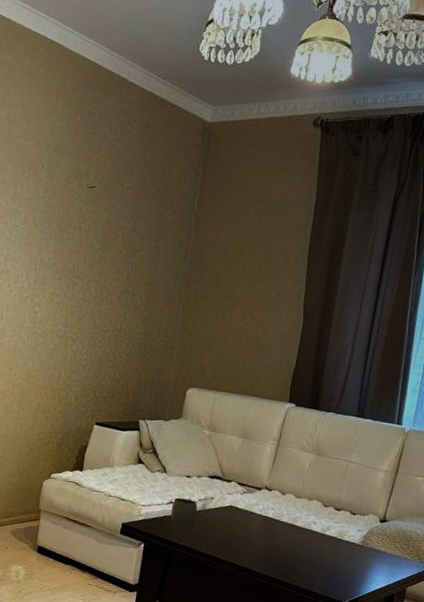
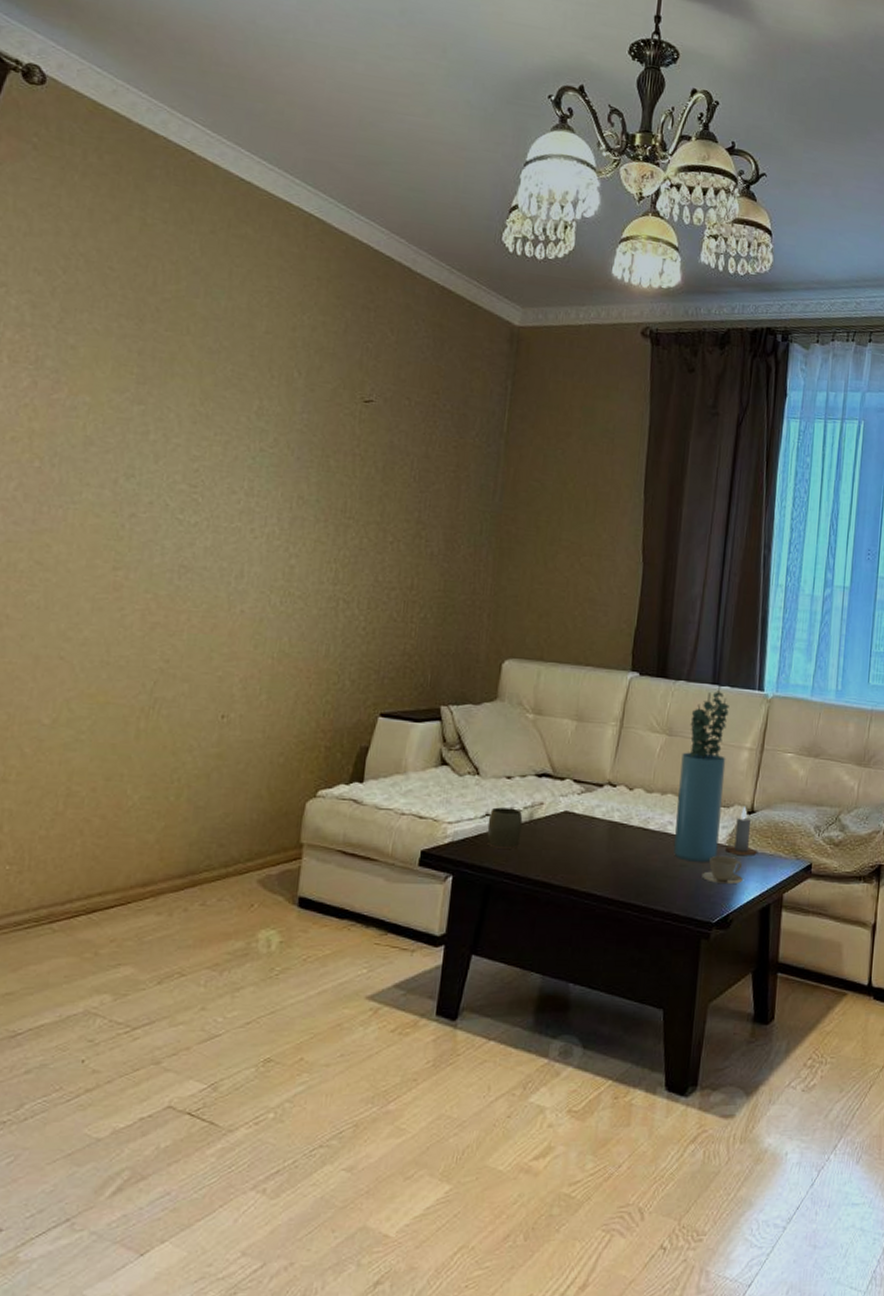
vase: none [316,417,370,557] -> present [674,685,729,863]
teacup: none [337,551,373,575] -> present [701,855,743,885]
candle: none [358,515,387,556] -> present [724,806,757,857]

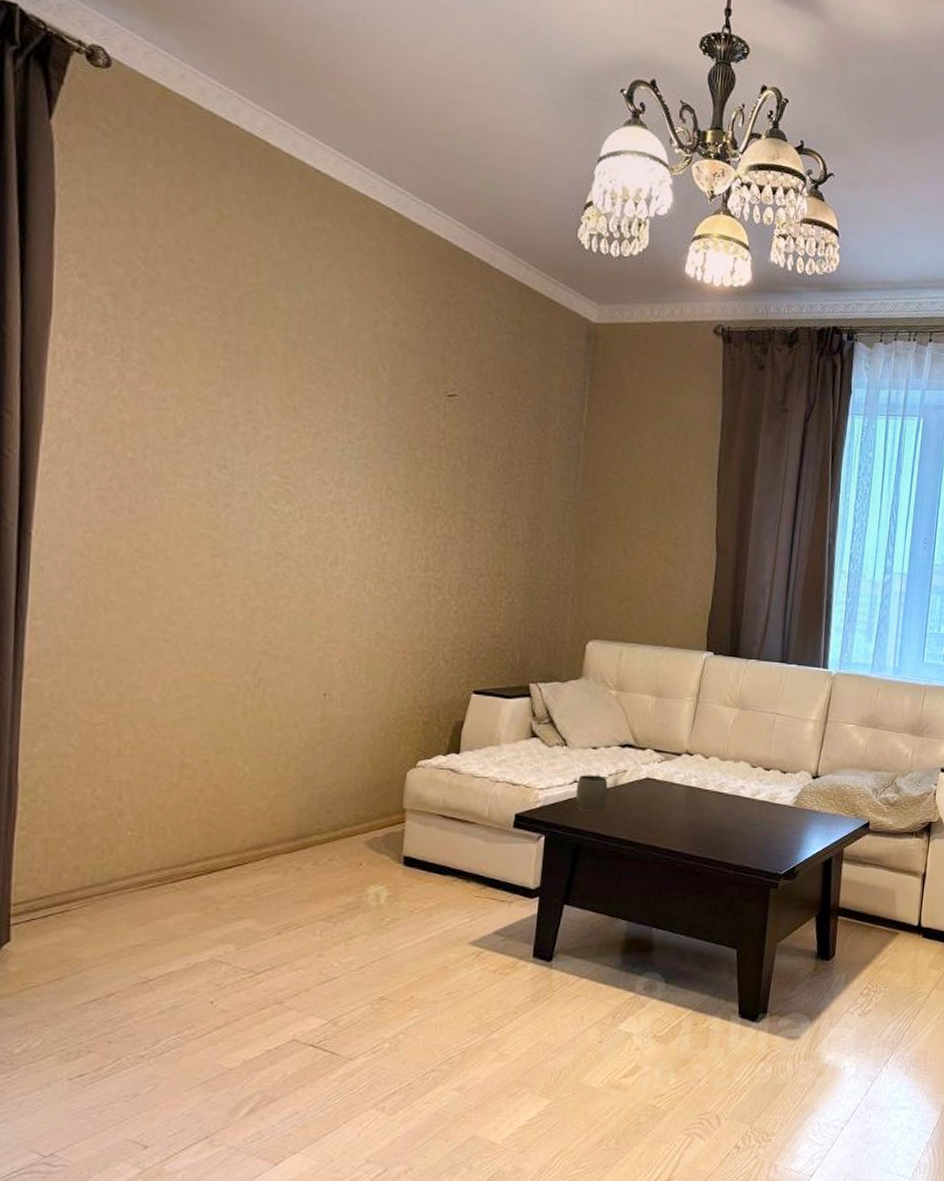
vase: present [674,685,729,863] -> none [746,663,796,823]
teacup: present [701,855,743,885] -> none [771,815,808,841]
candle: present [724,806,757,857] -> none [791,771,821,816]

